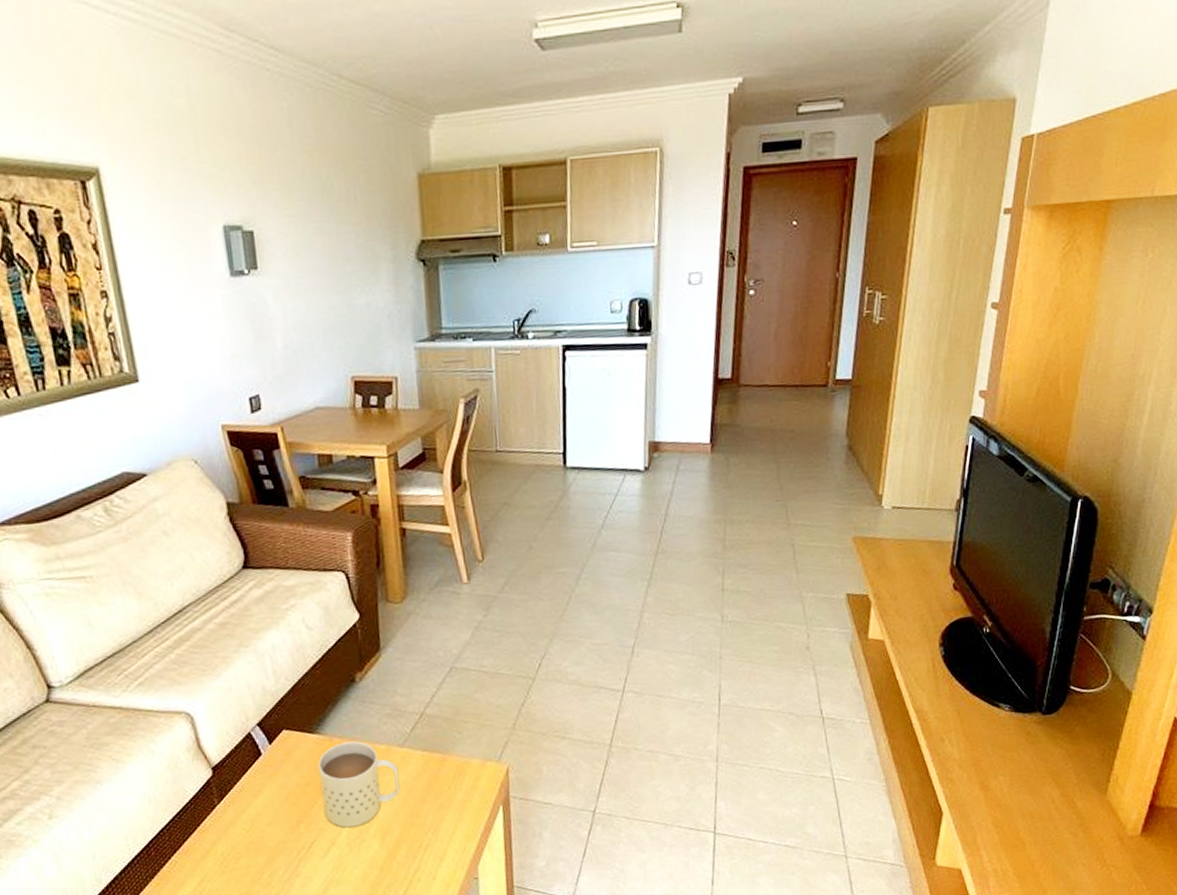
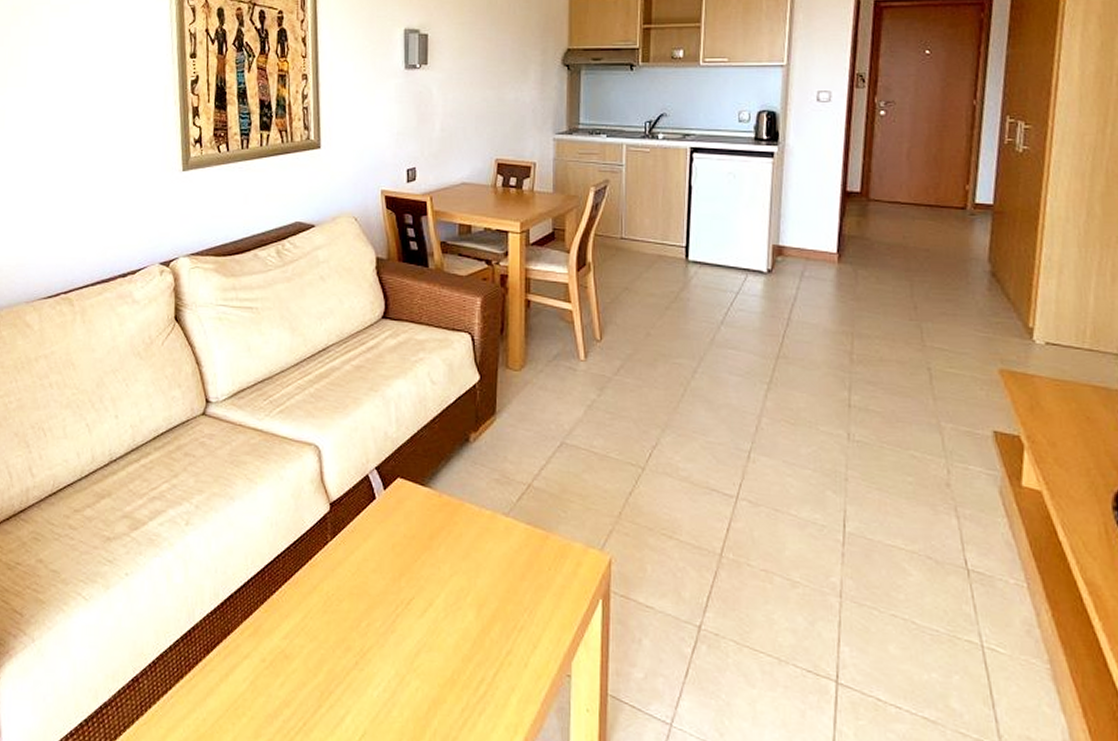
mug: present [318,741,401,828] -> none [425,501,501,591]

